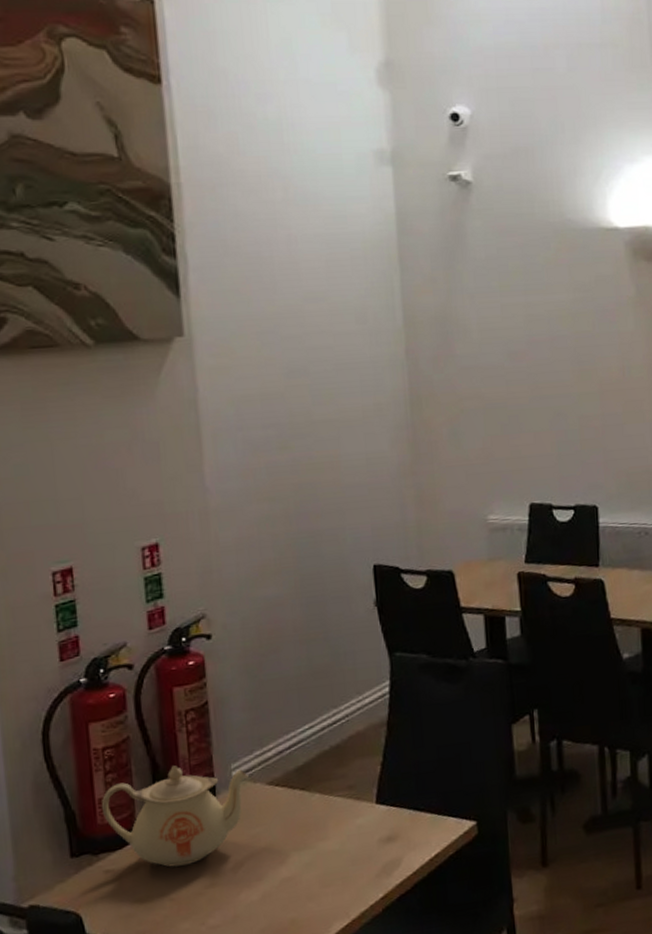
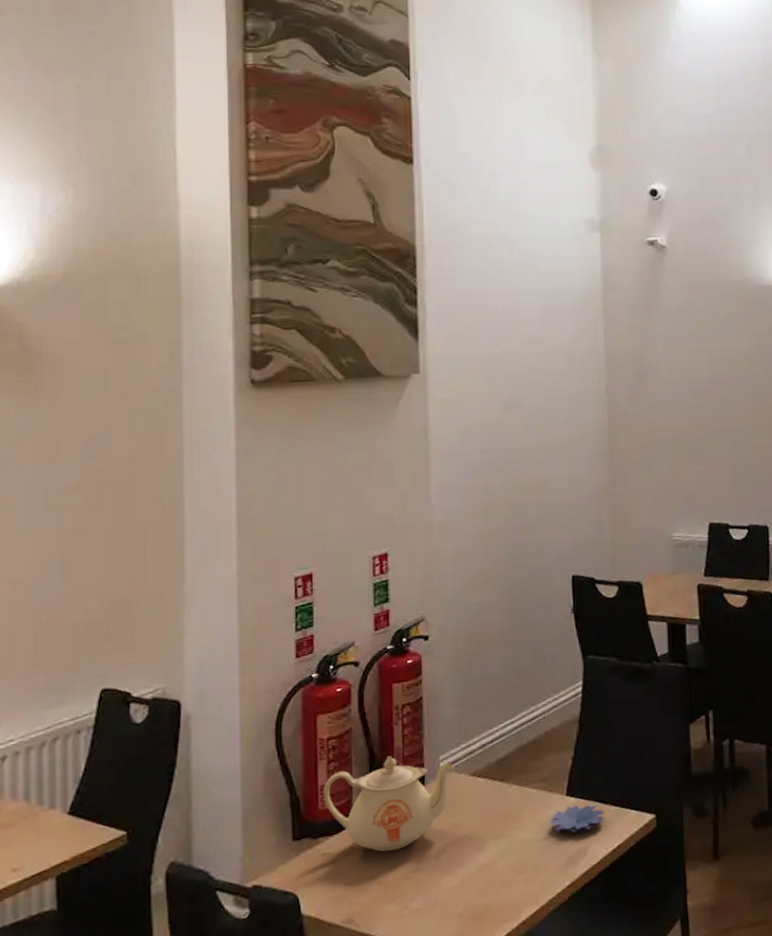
flower: none [357,812,420,842] -> present [549,804,605,833]

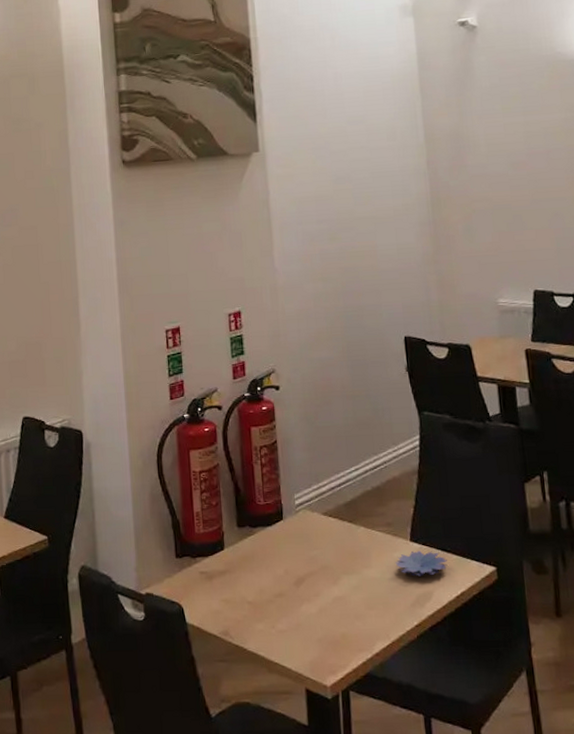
teapot: present [323,756,454,852] -> none [198,491,308,576]

